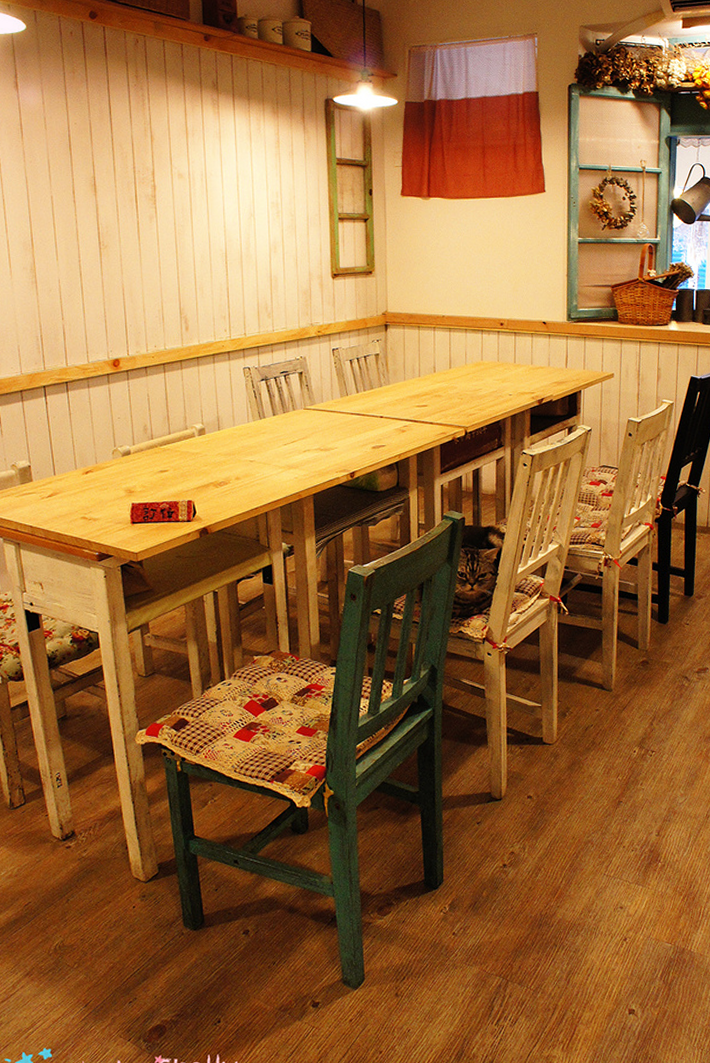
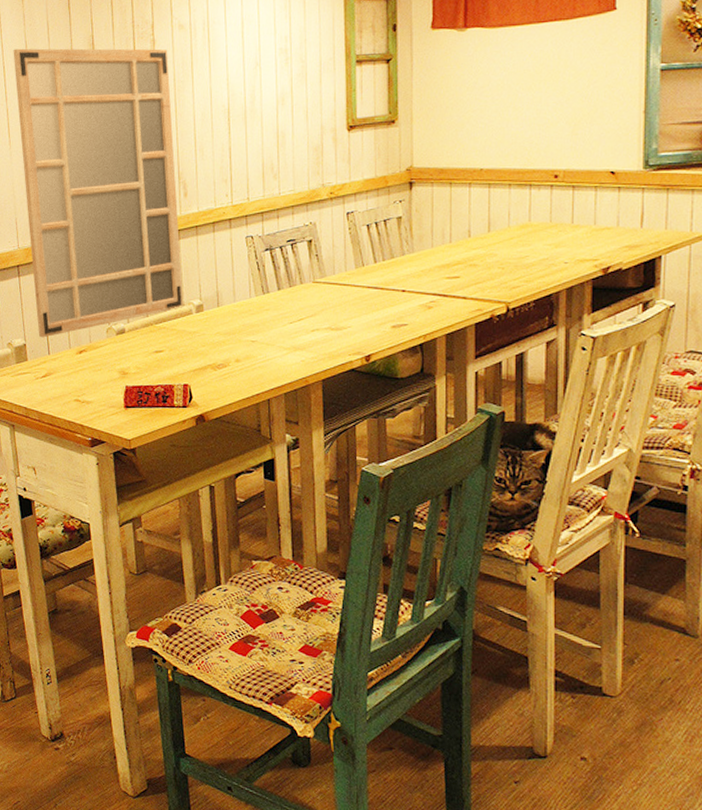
mirror: none [13,183,186,460] -> present [13,48,183,338]

